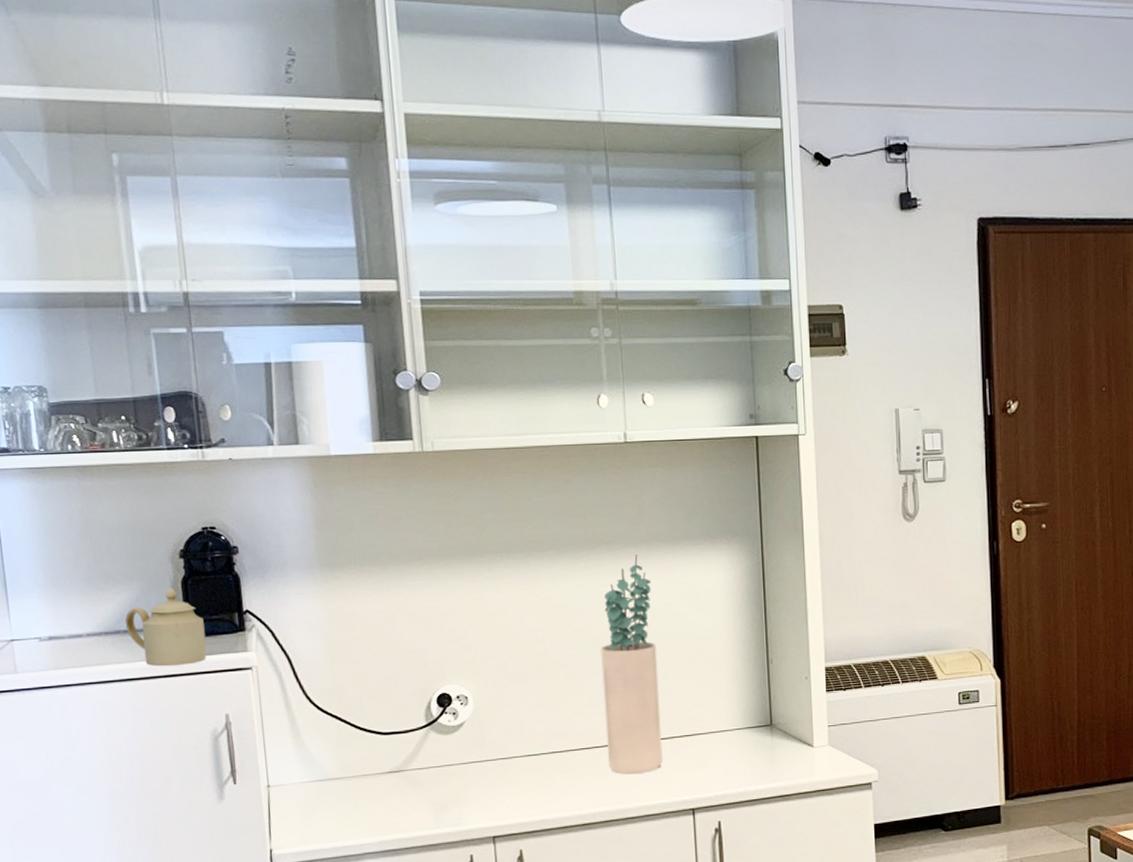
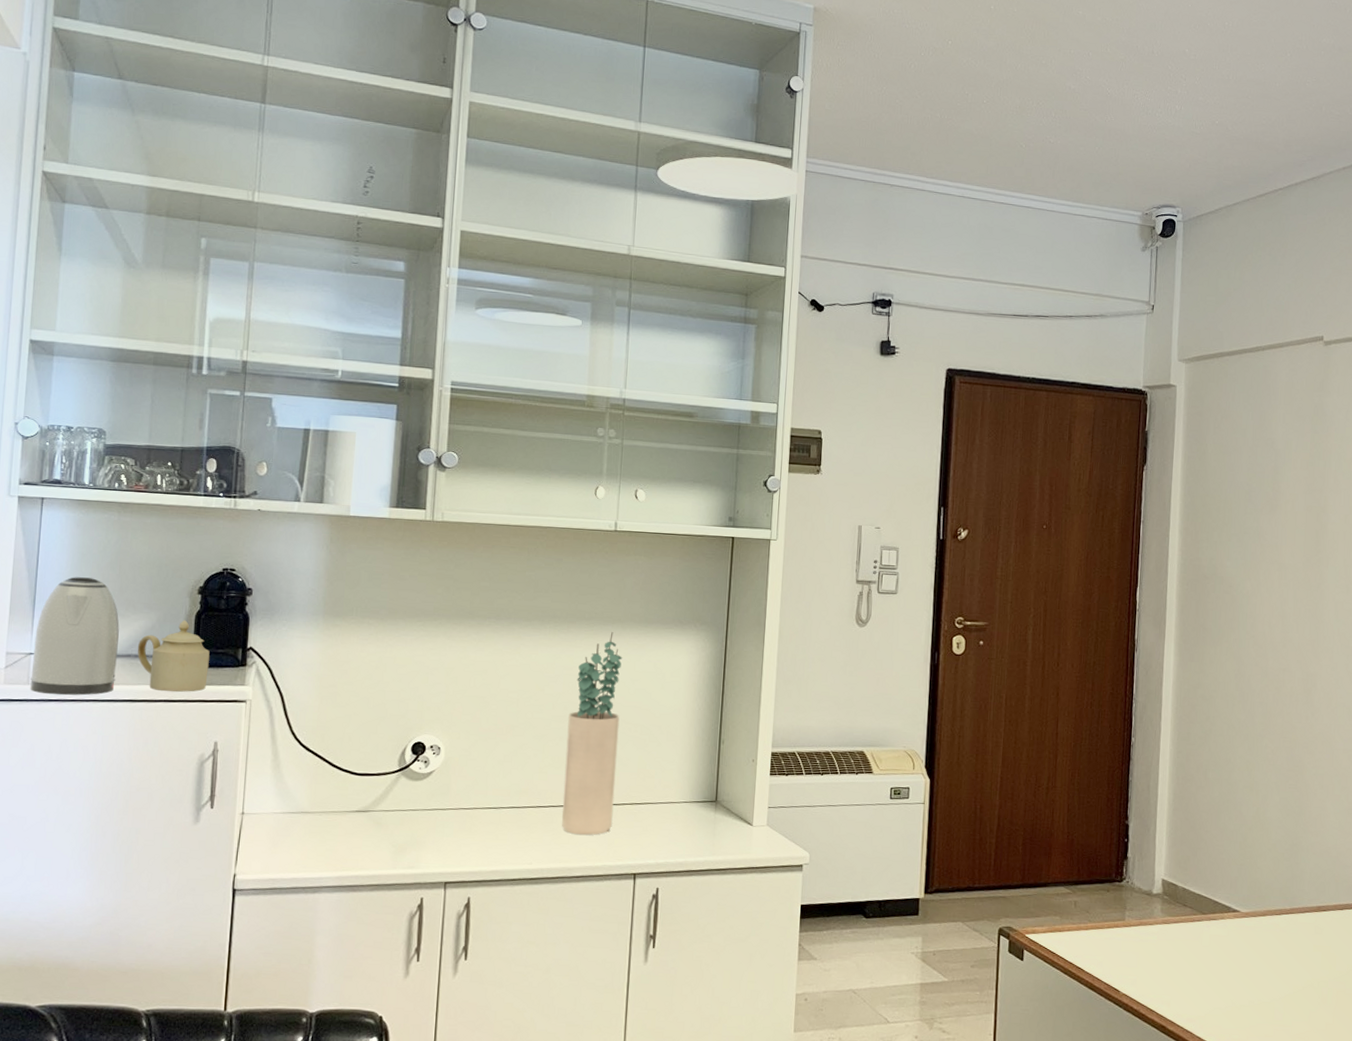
kettle: none [13,552,109,682] -> present [30,577,120,696]

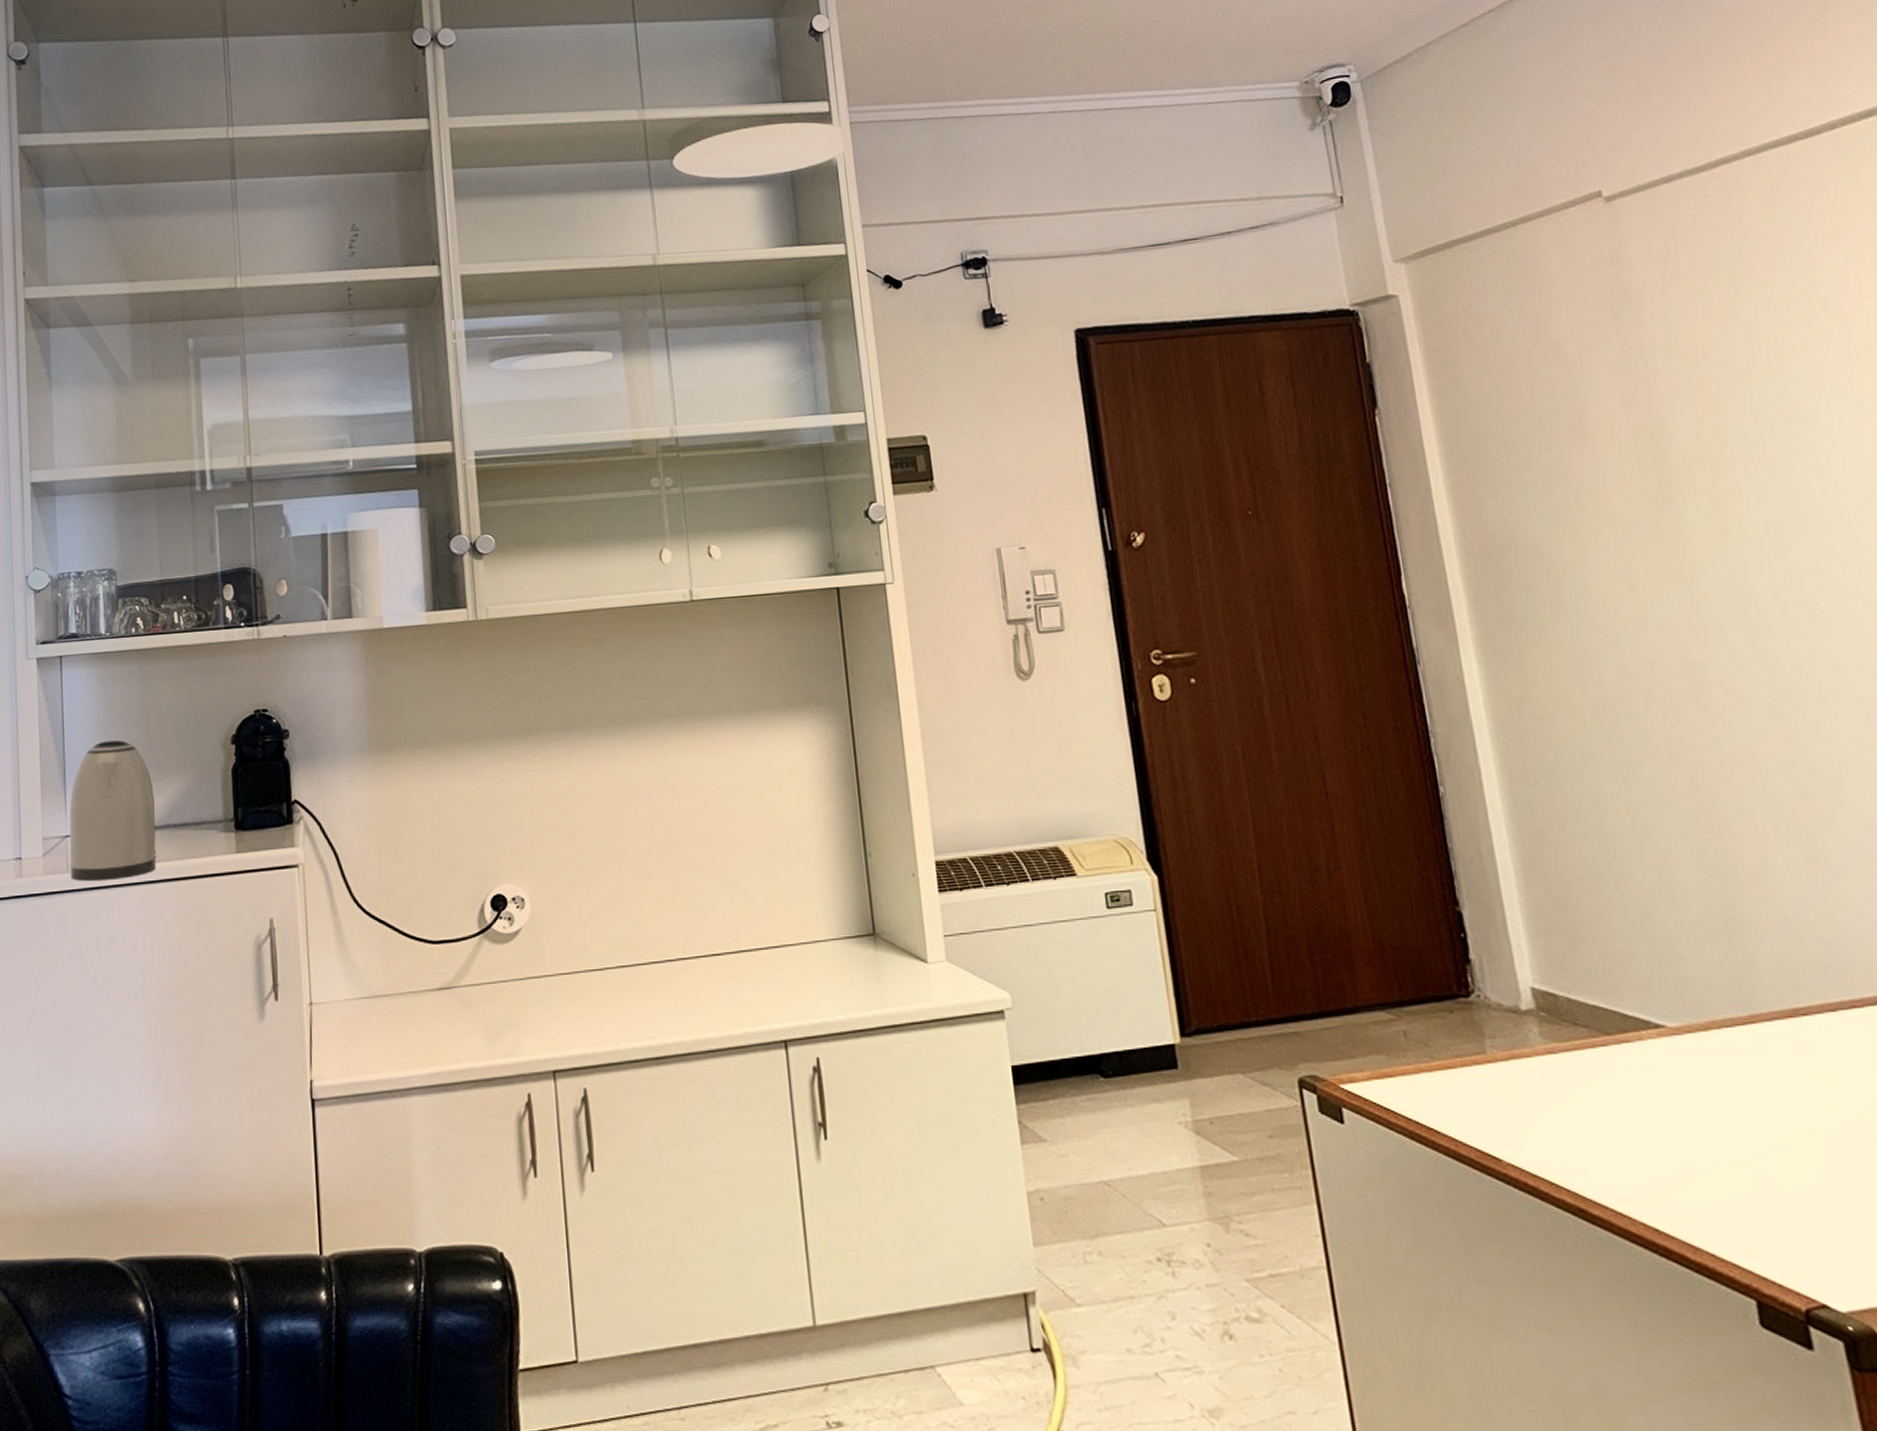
sugar bowl: present [137,620,210,693] -> none [175,776,254,865]
vase: present [561,632,623,836] -> none [671,728,747,996]

